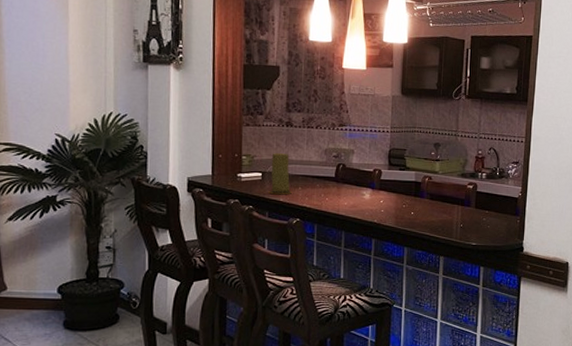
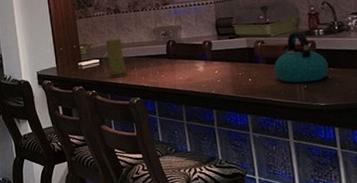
kettle: none [436,172,485,222] -> present [274,31,329,83]

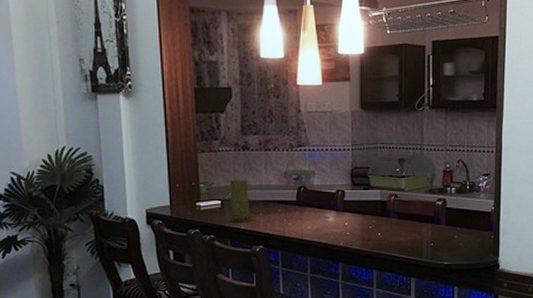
kettle: present [274,31,329,83] -> none [405,188,456,241]

